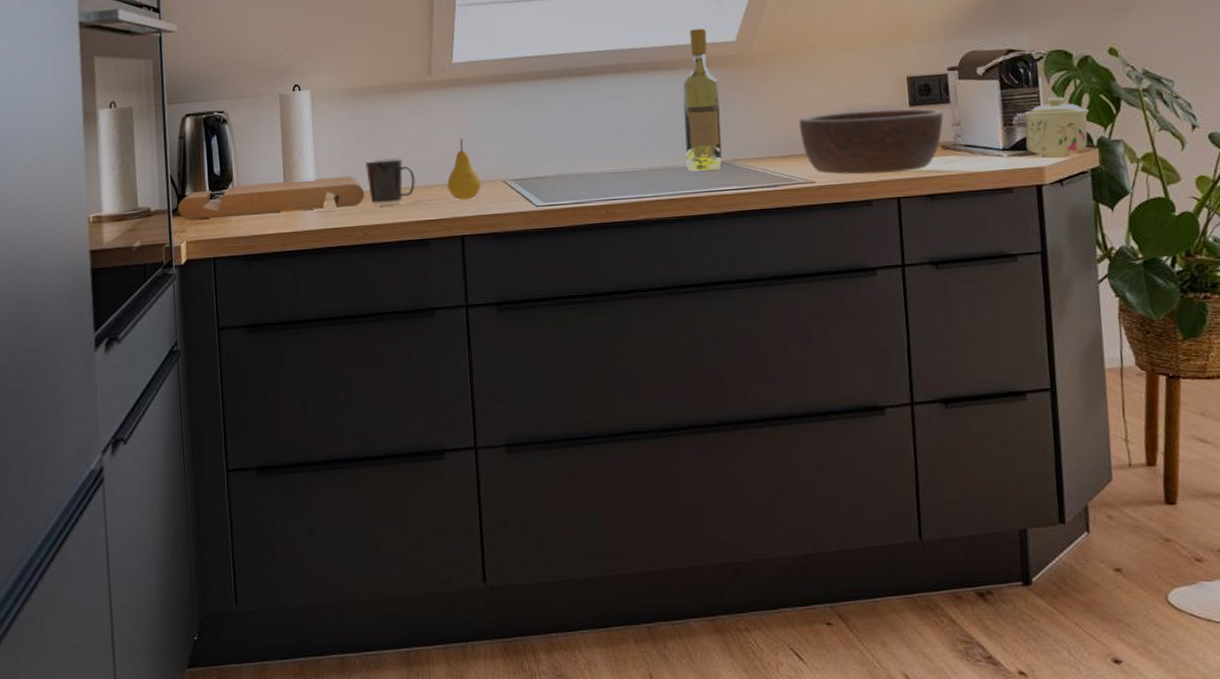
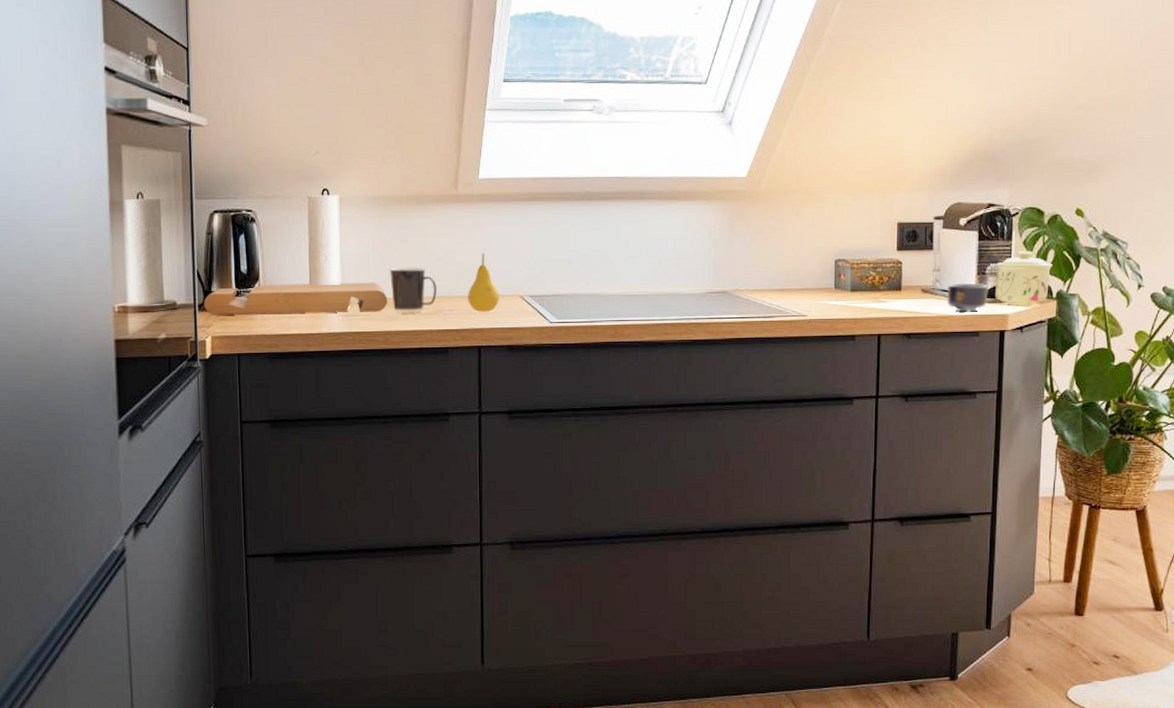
bottle: present [682,28,723,171] -> none [692,162,727,298]
wooden bowl: present [798,108,944,175] -> none [797,252,926,311]
mug: none [971,135,1019,168] -> present [947,283,988,312]

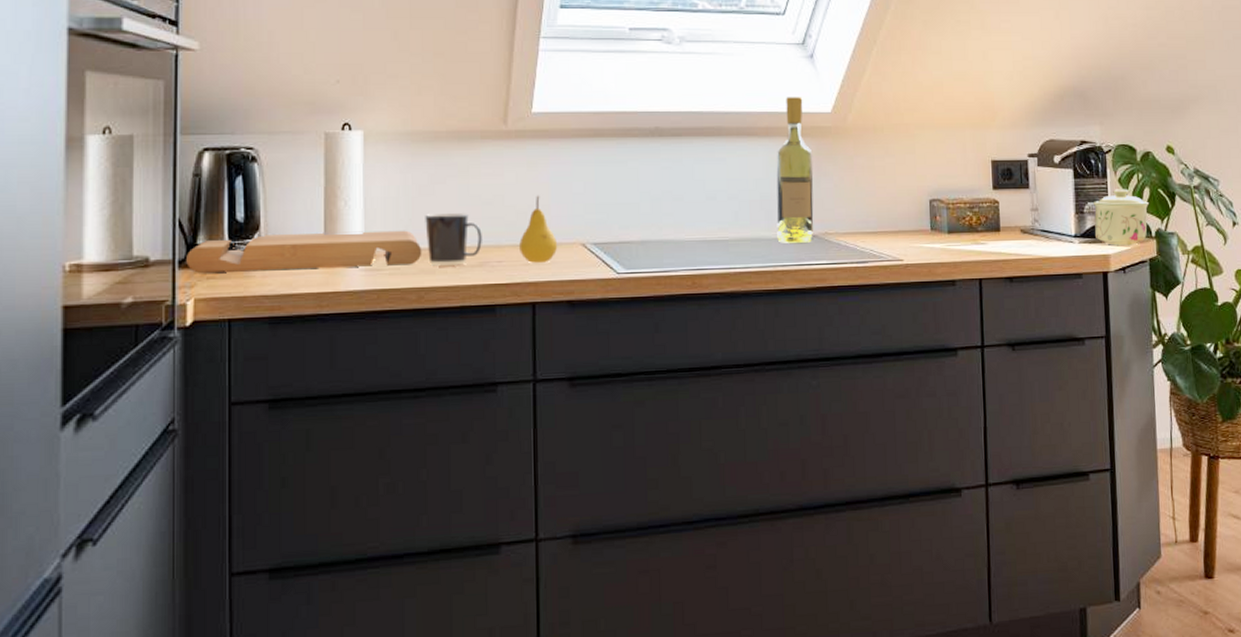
bottle: none [692,162,727,298] -> present [776,97,814,243]
mug: present [947,283,988,312] -> none [1047,222,1088,253]

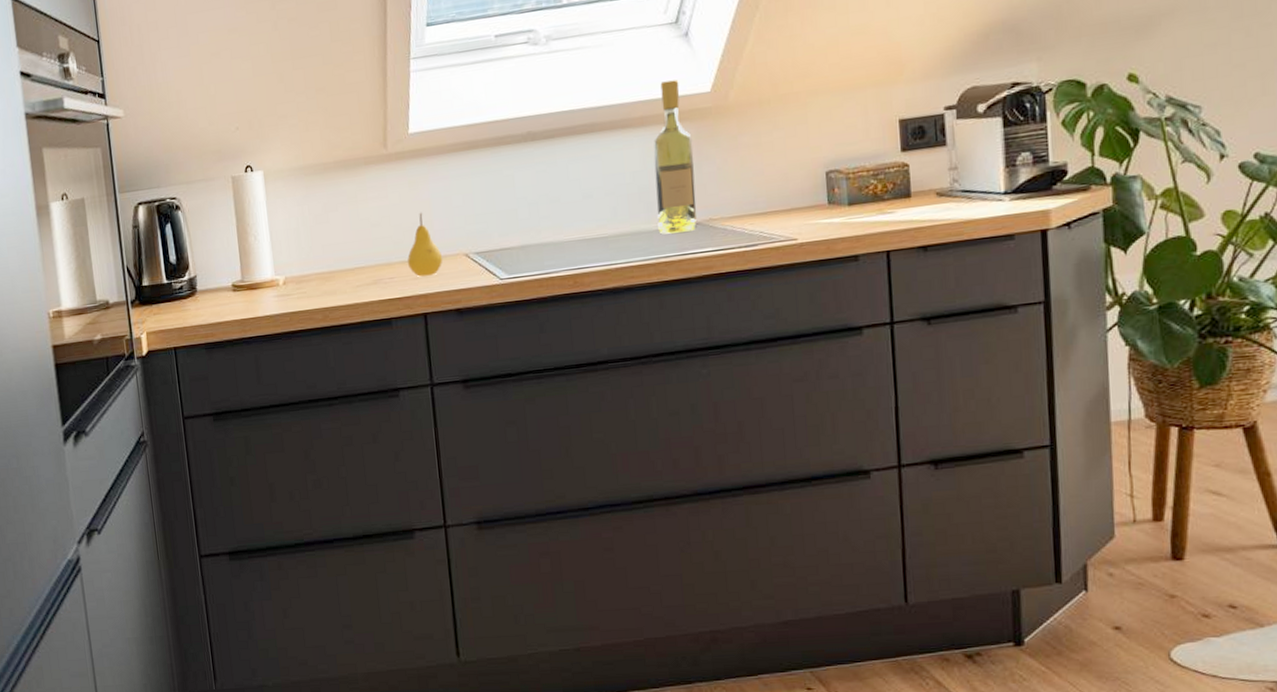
cutting board: present [186,230,422,273] -> none [136,257,324,310]
mug: present [425,213,483,266] -> none [322,236,375,287]
sugar bowl: present [1093,189,1149,245] -> none [1028,131,1103,199]

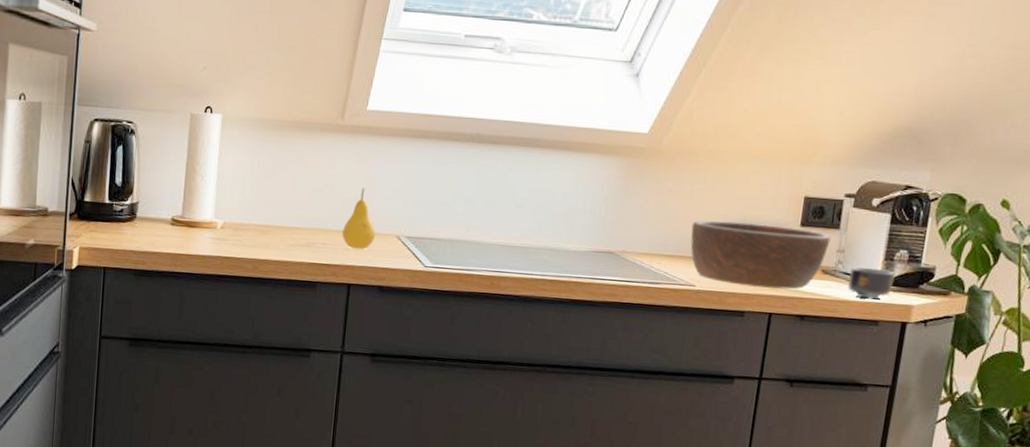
bottle: present [653,80,697,234] -> none [576,114,623,258]
wooden bowl: none [779,153,939,230] -> present [690,220,831,290]
mug: none [969,177,1022,214] -> present [848,267,895,298]

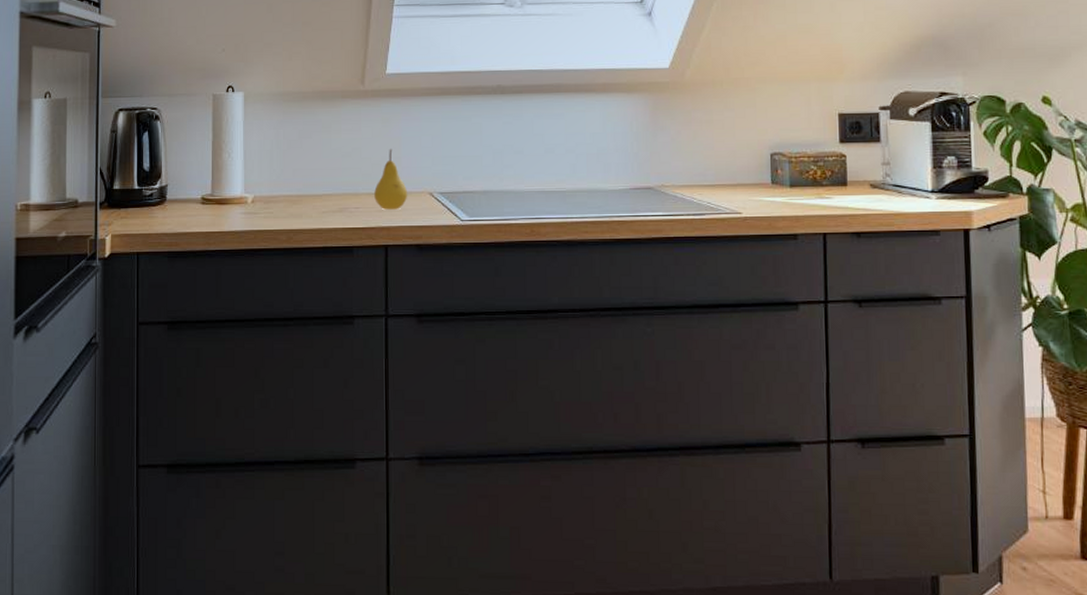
wooden bowl: present [690,220,831,290] -> none [728,144,873,208]
mug: present [848,267,895,298] -> none [900,177,947,209]

